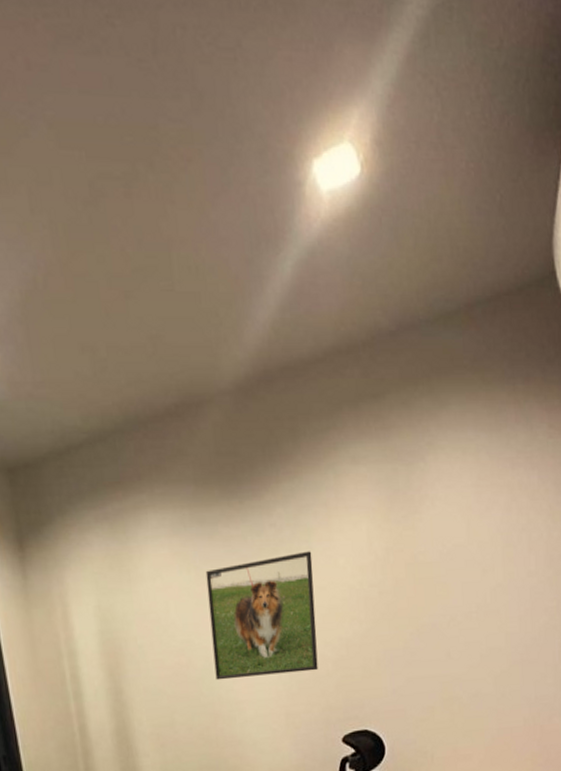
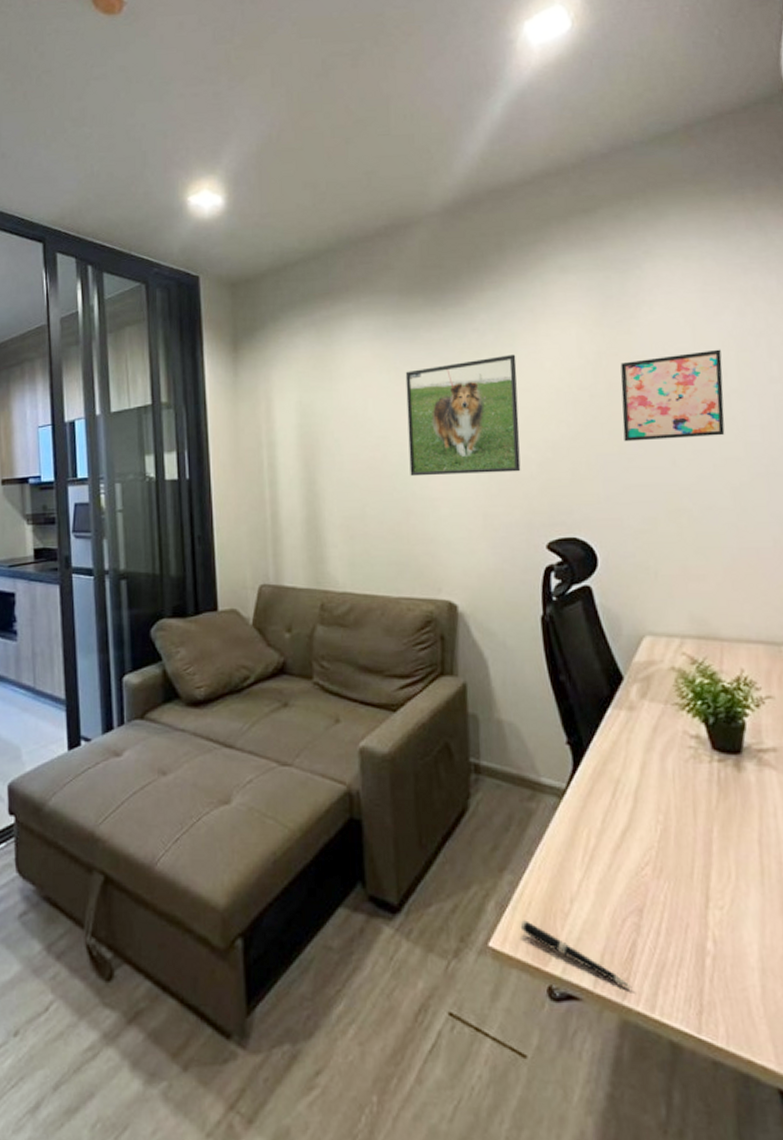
wall art: none [405,544,491,637] -> present [620,349,725,442]

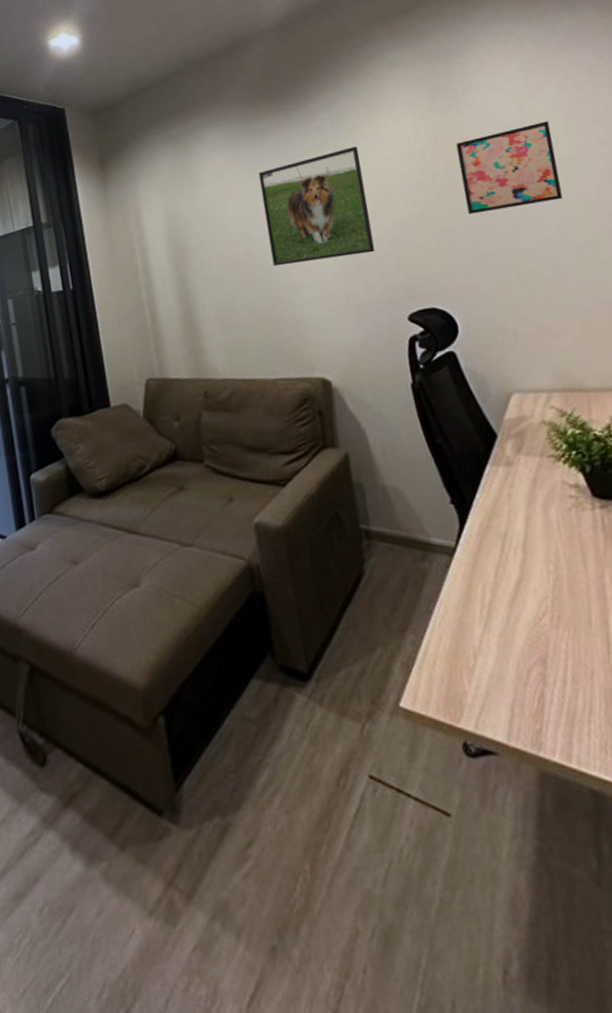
pen: present [520,920,633,988] -> none [428,678,546,739]

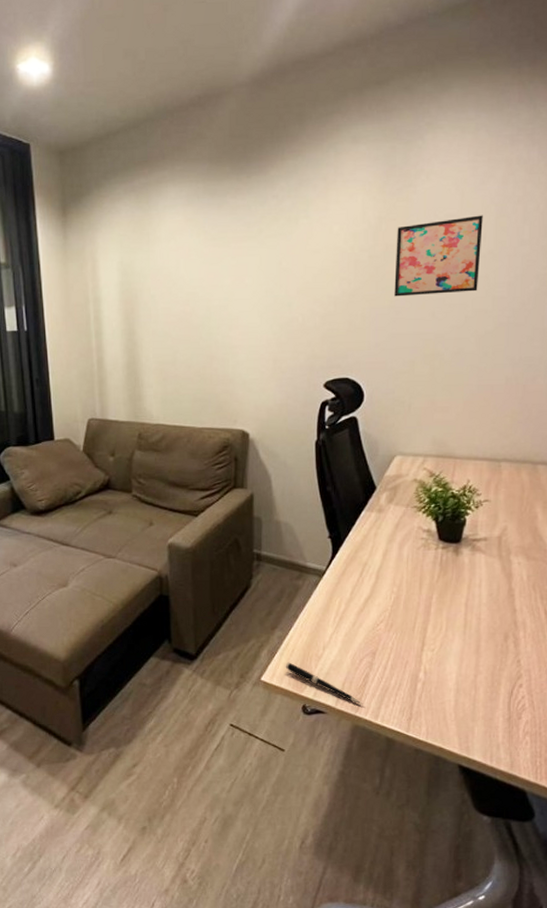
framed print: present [258,146,375,267] -> none [213,219,309,328]
pen: none [428,678,546,739] -> present [285,662,363,705]

